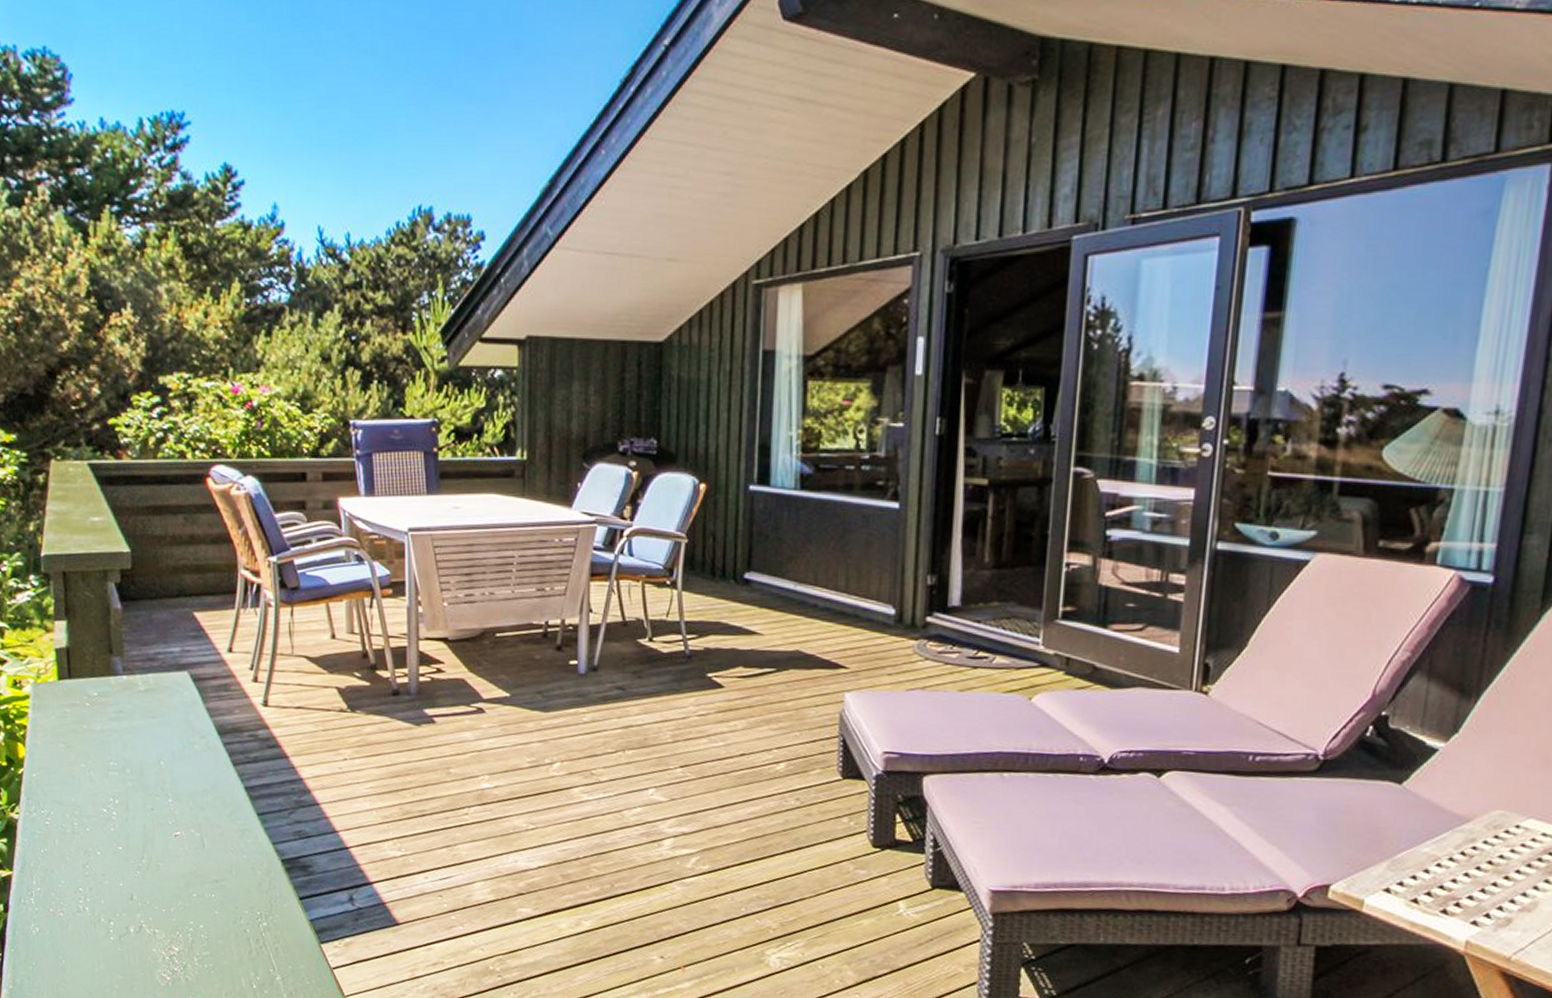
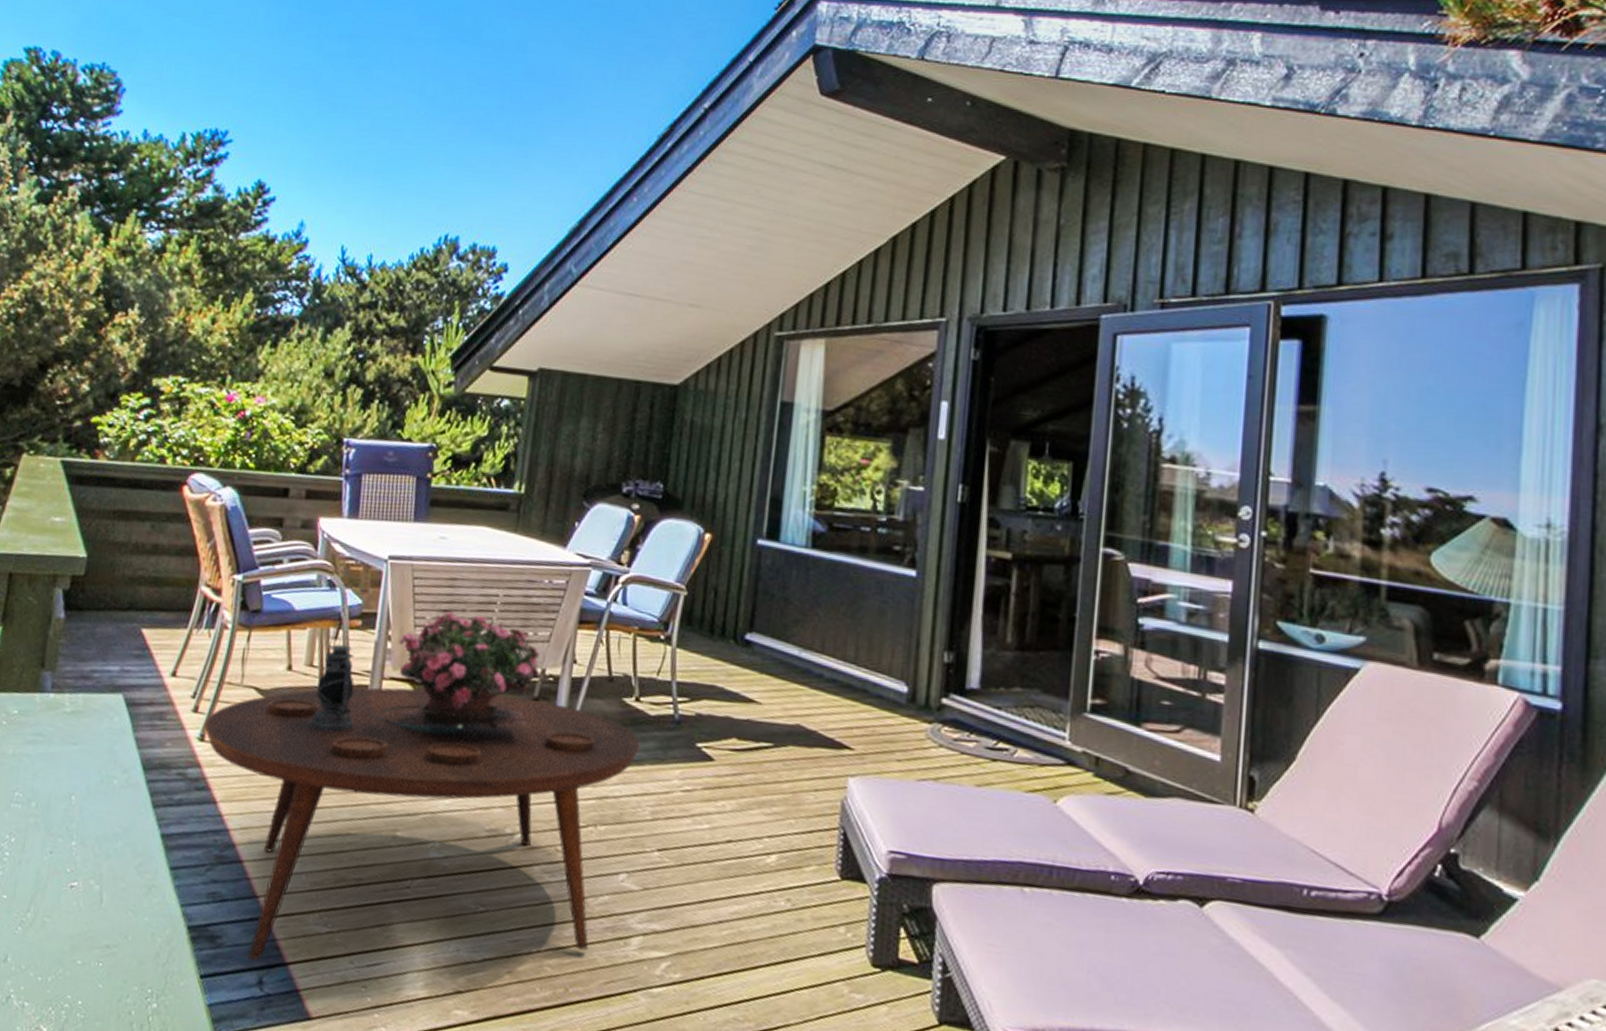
coffee table: none [266,645,657,883] -> present [204,687,640,961]
lantern: none [359,579,398,690] -> present [309,608,355,733]
potted flower: none [428,575,560,678] -> present [398,611,540,729]

